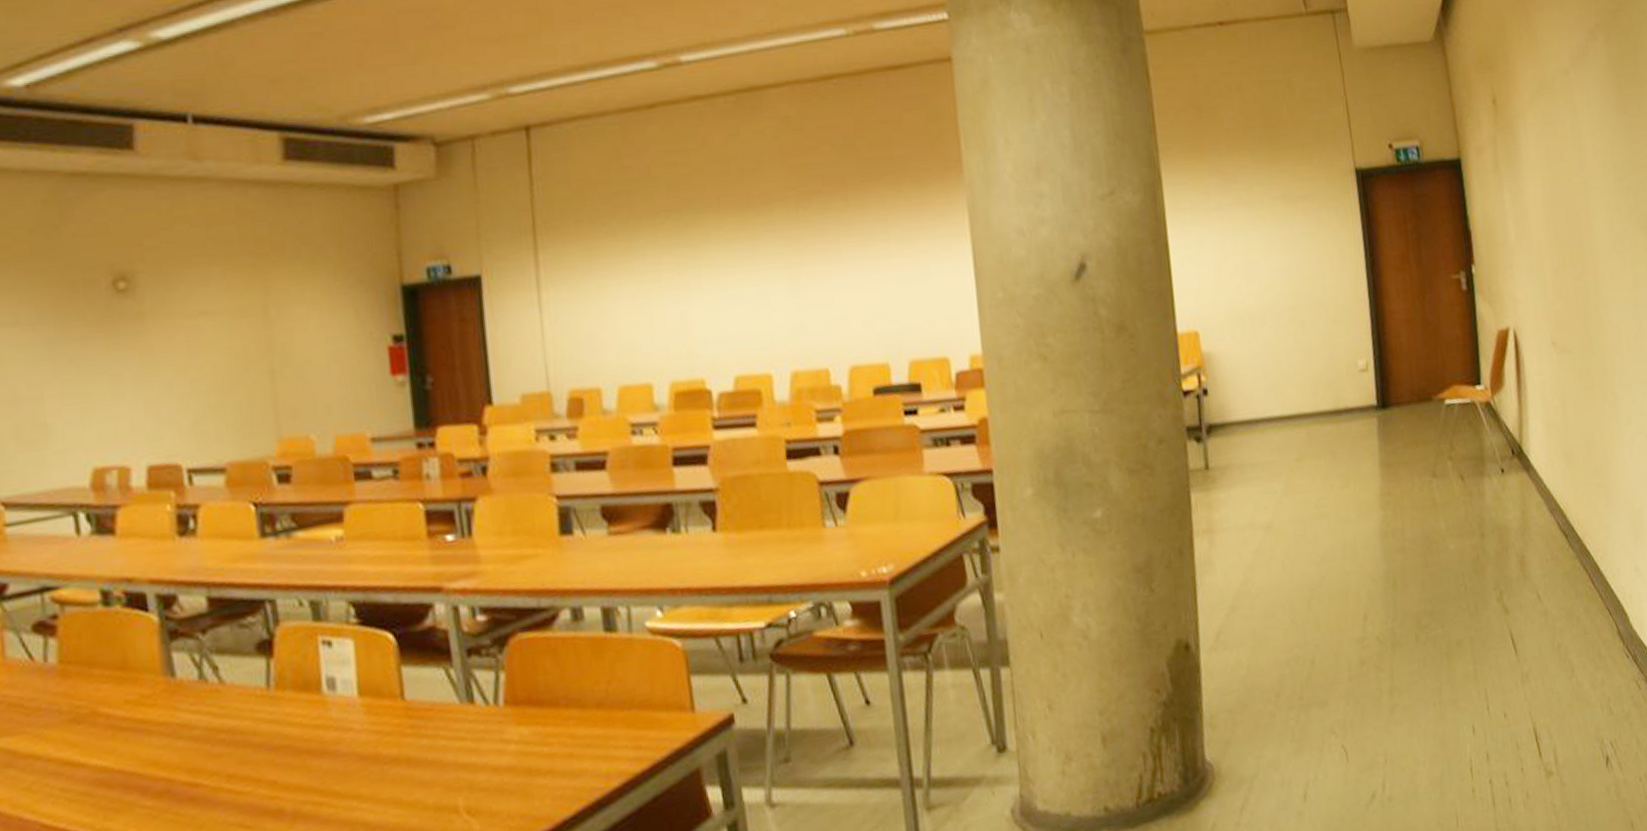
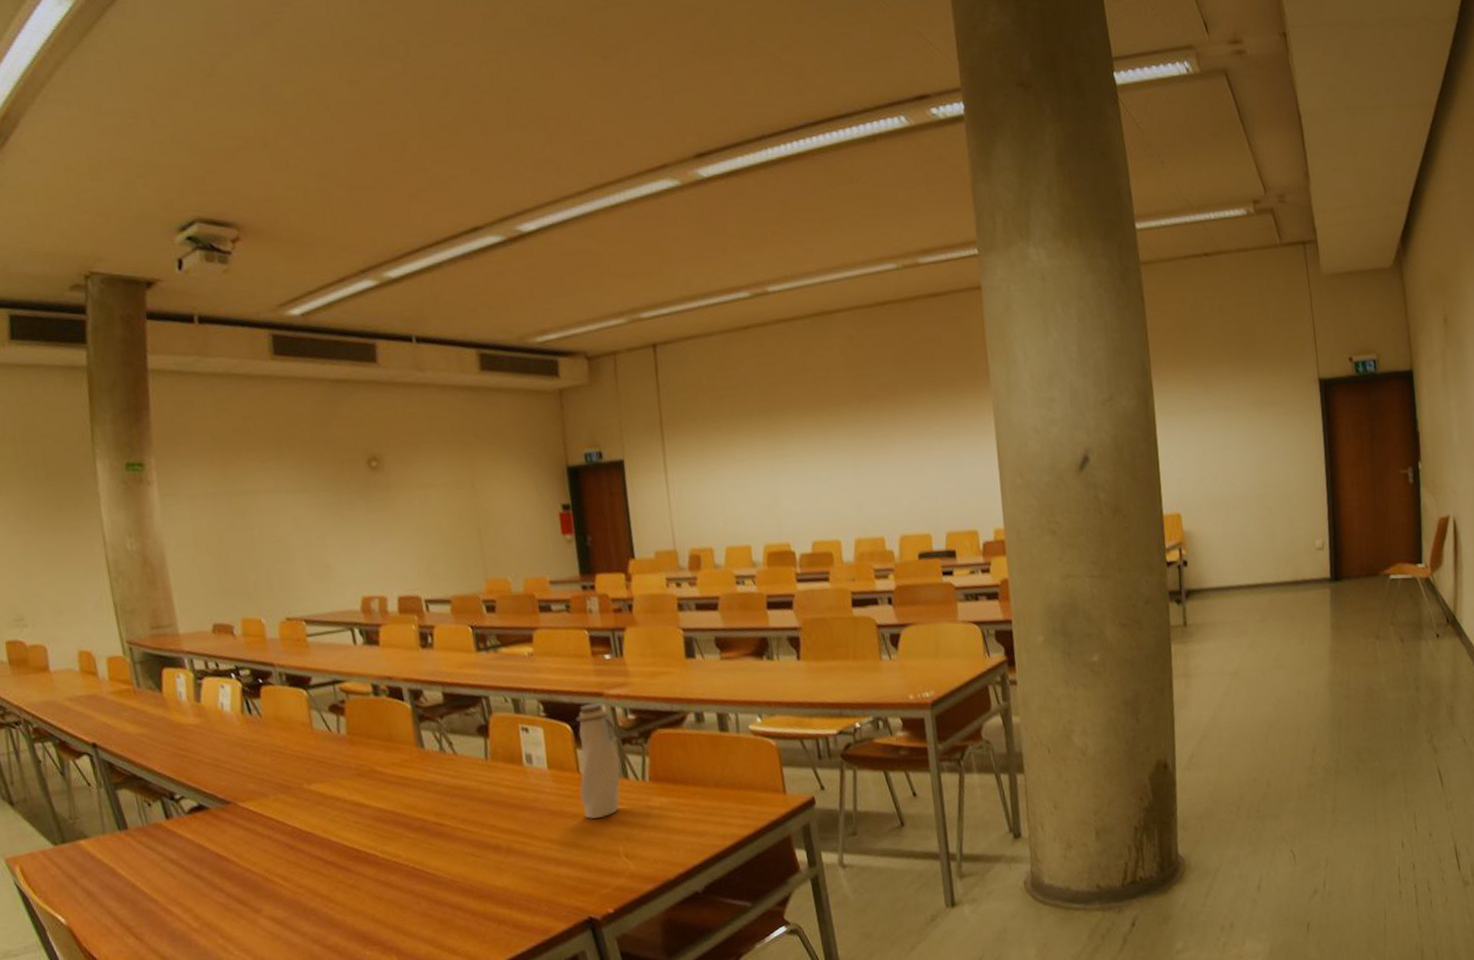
water bottle: none [401,600,464,763] -> present [575,702,621,819]

